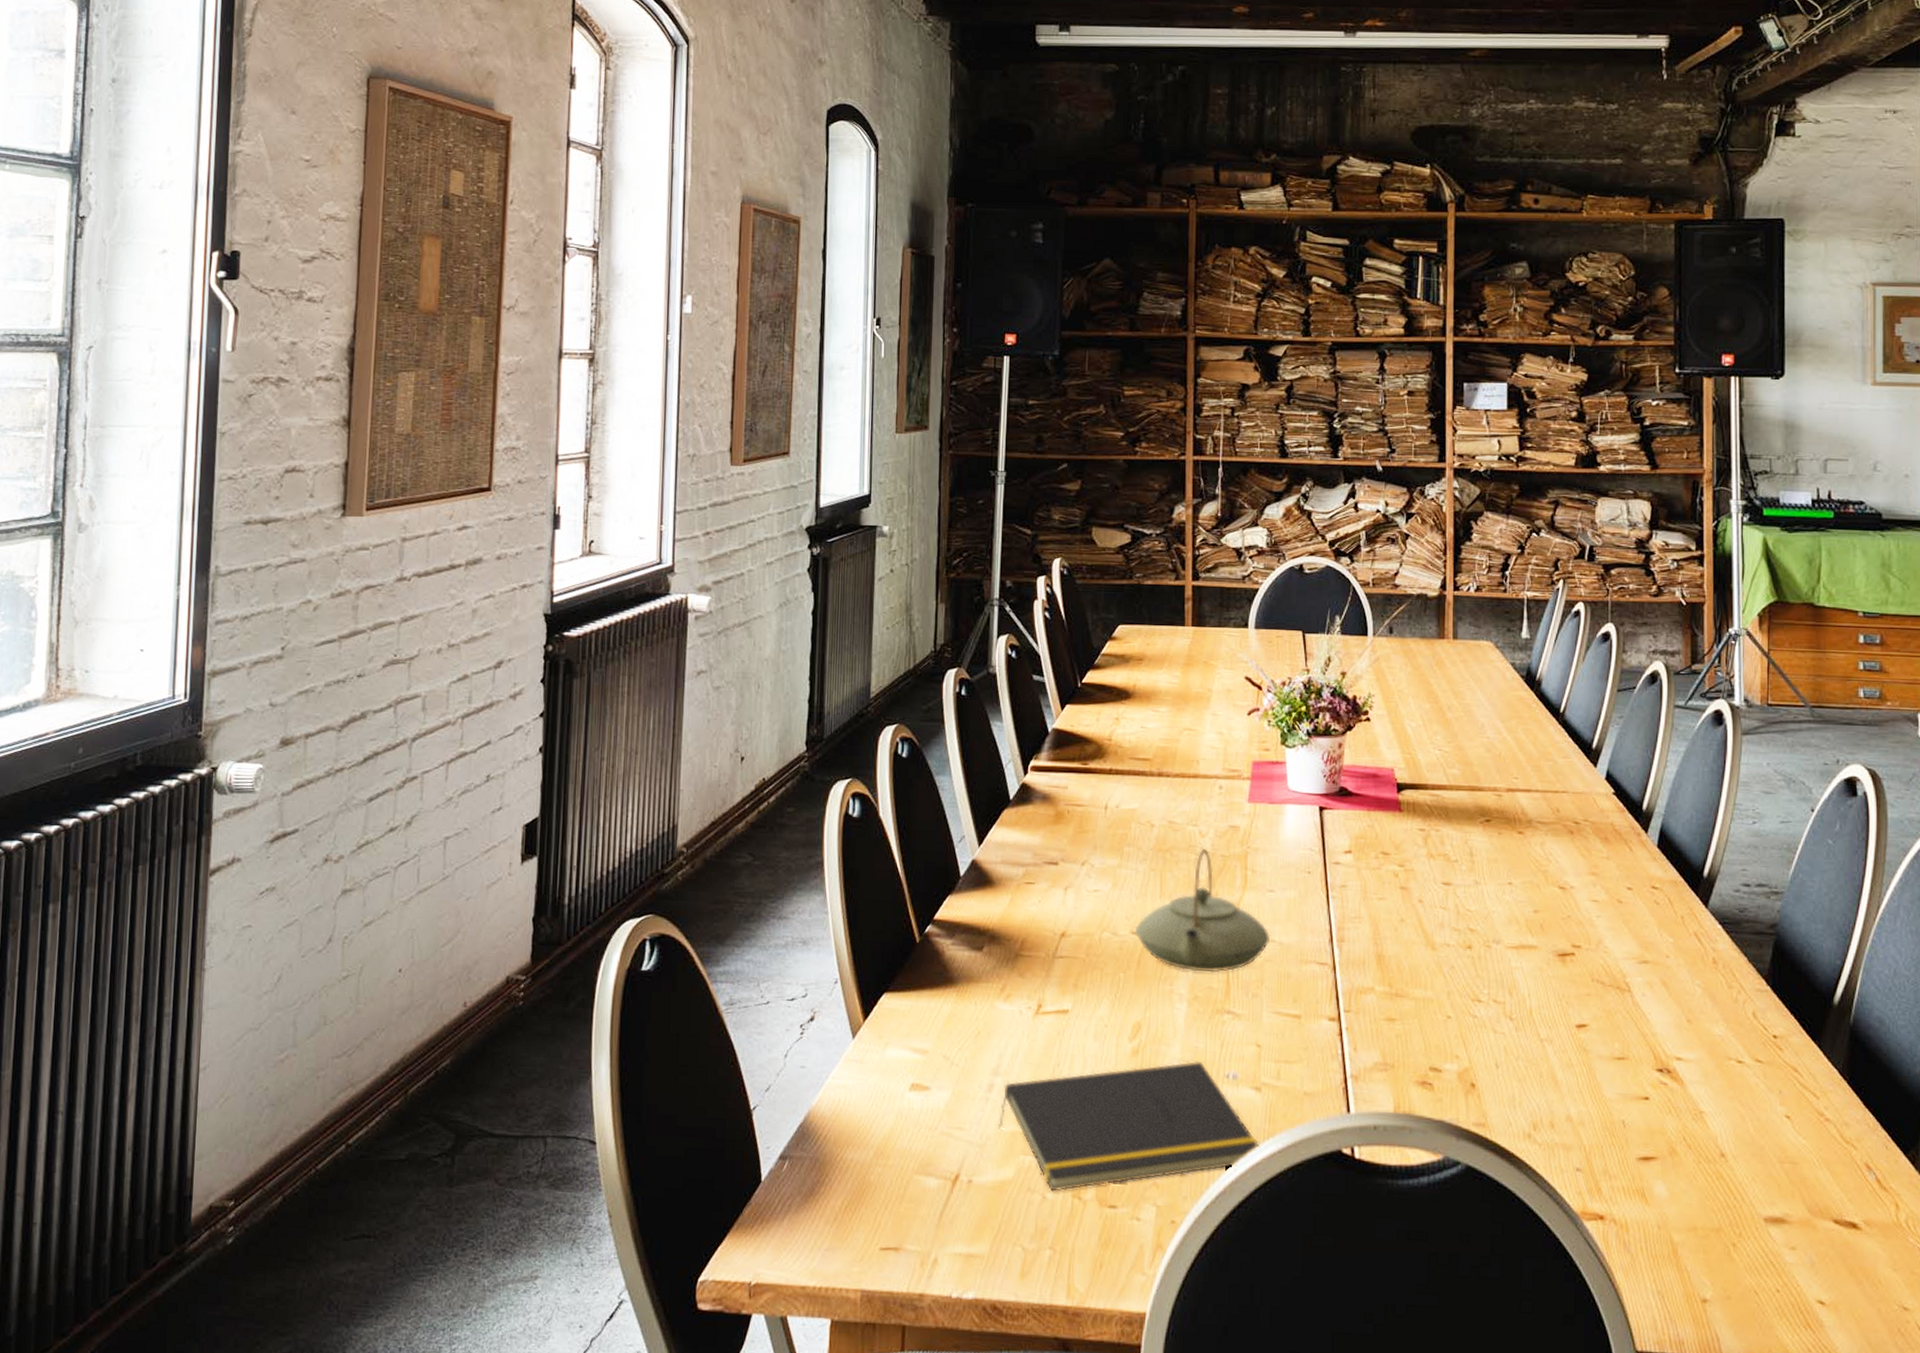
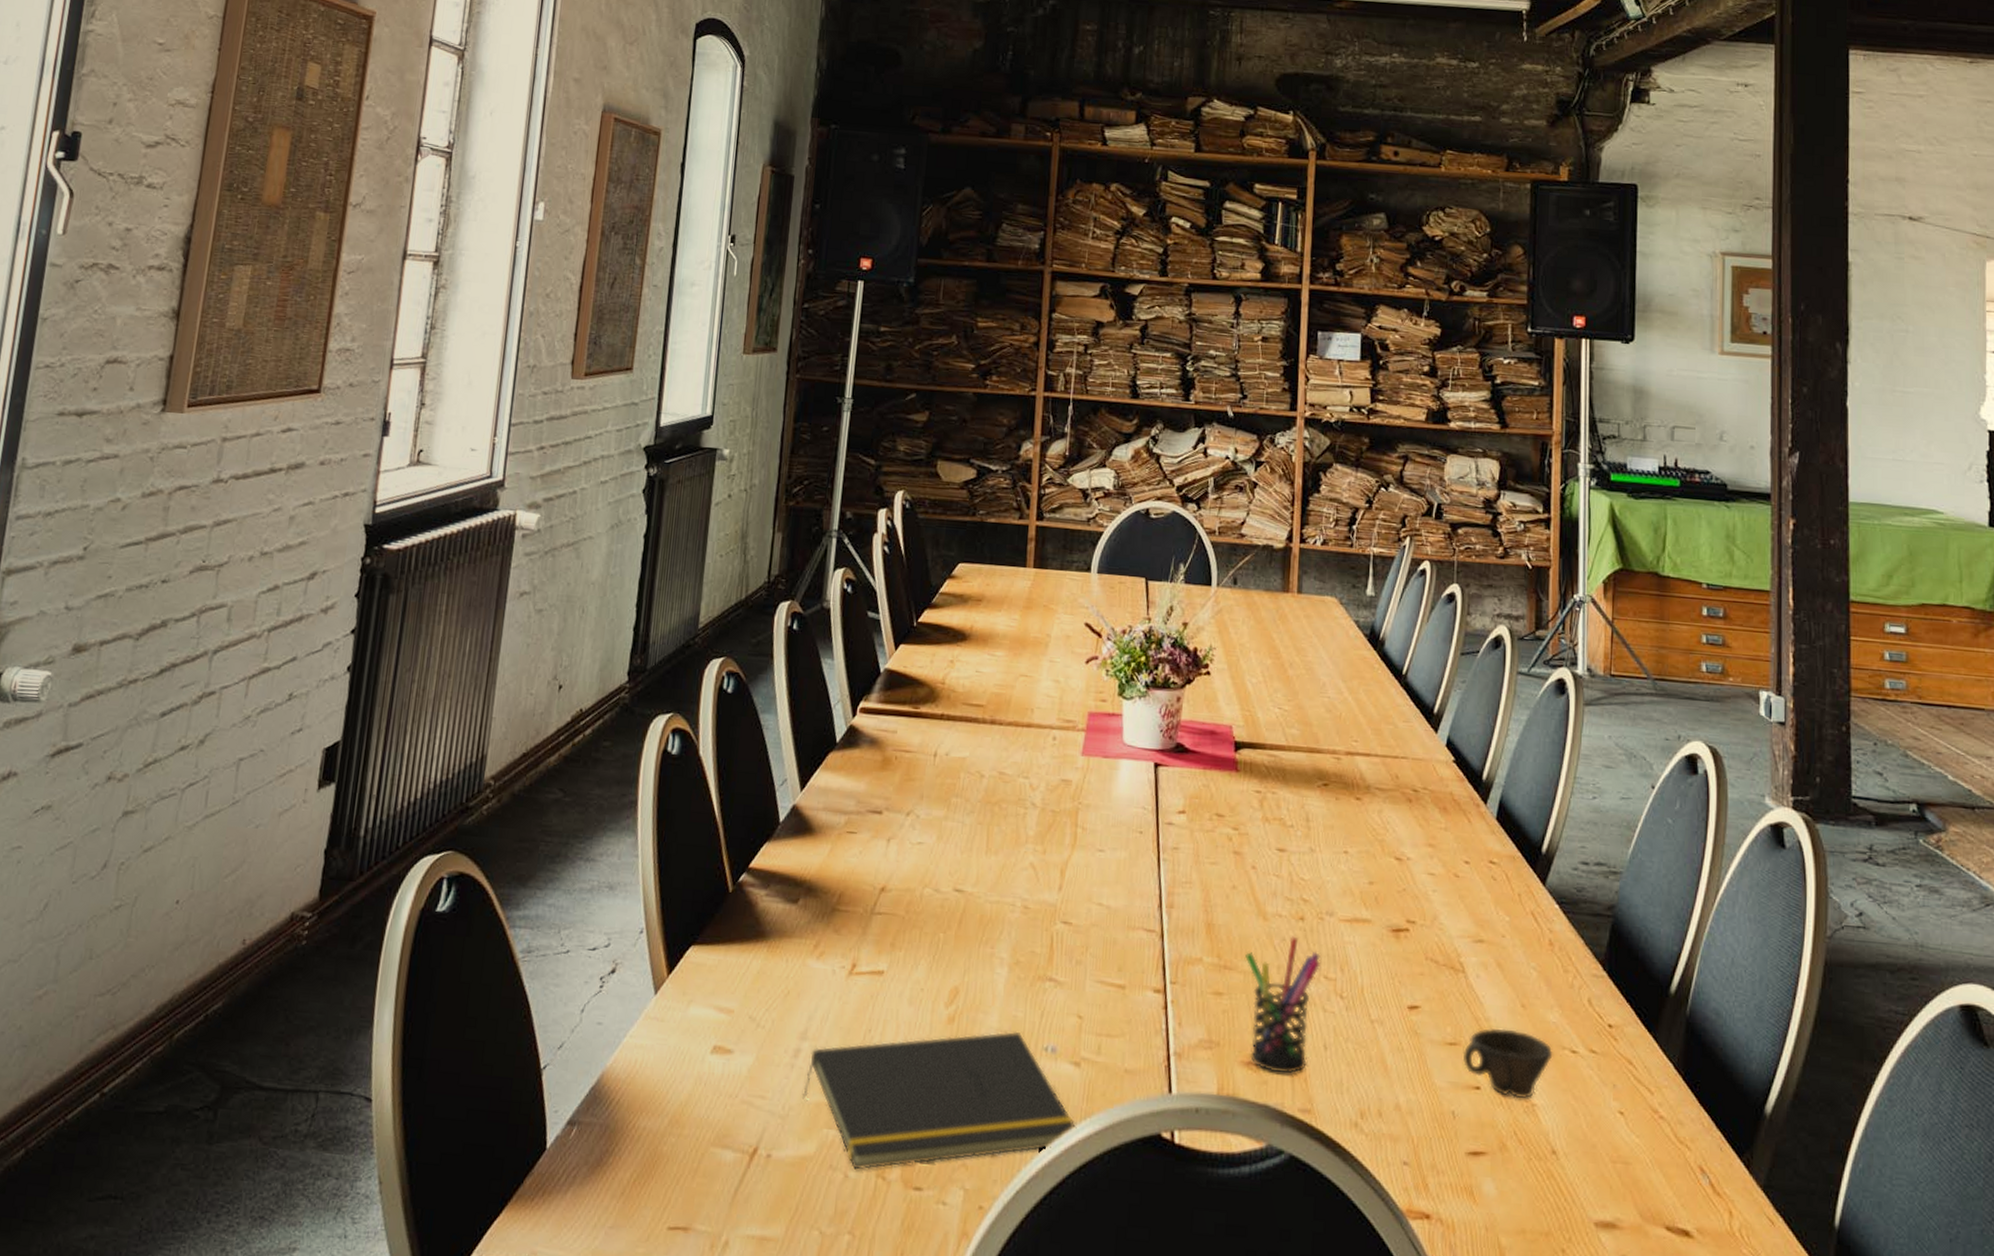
teapot: present [1134,849,1271,973] -> none [957,803,1098,936]
pen holder: none [1415,964,1490,1092] -> present [1244,936,1321,1074]
cup: none [1631,1042,1720,1108] -> present [1462,1027,1553,1100]

